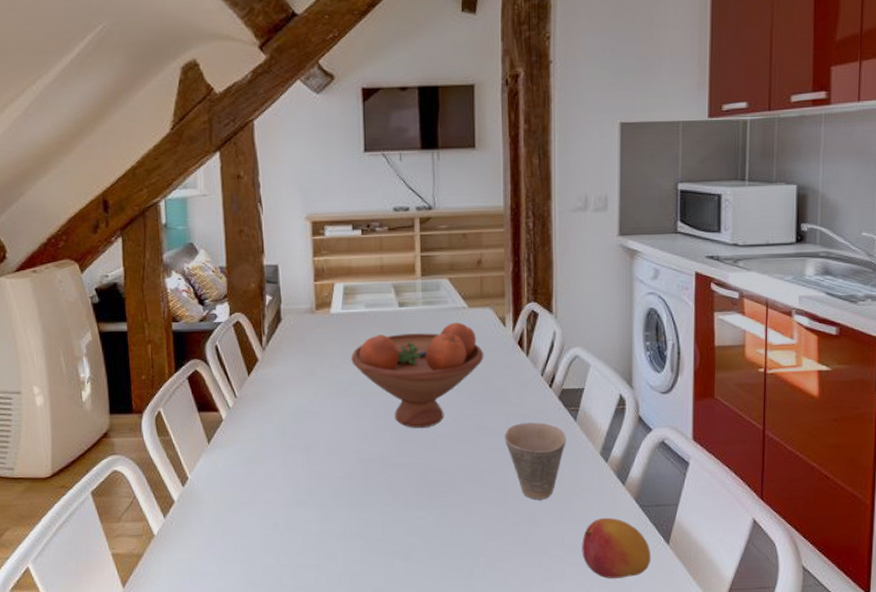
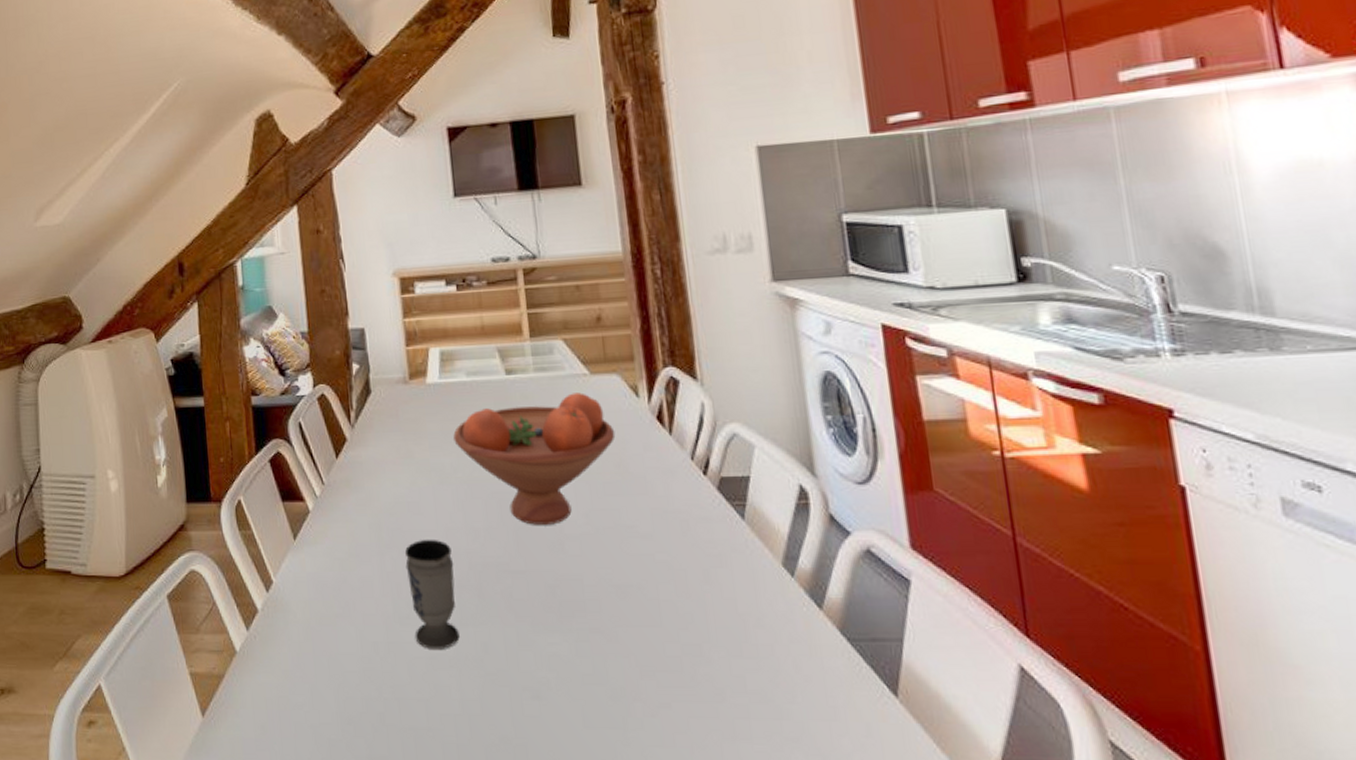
cup: none [304,440,346,526] -> present [404,539,460,649]
cup: present [504,422,566,499] -> none [650,521,734,625]
fruit: present [582,517,651,579] -> none [771,653,875,743]

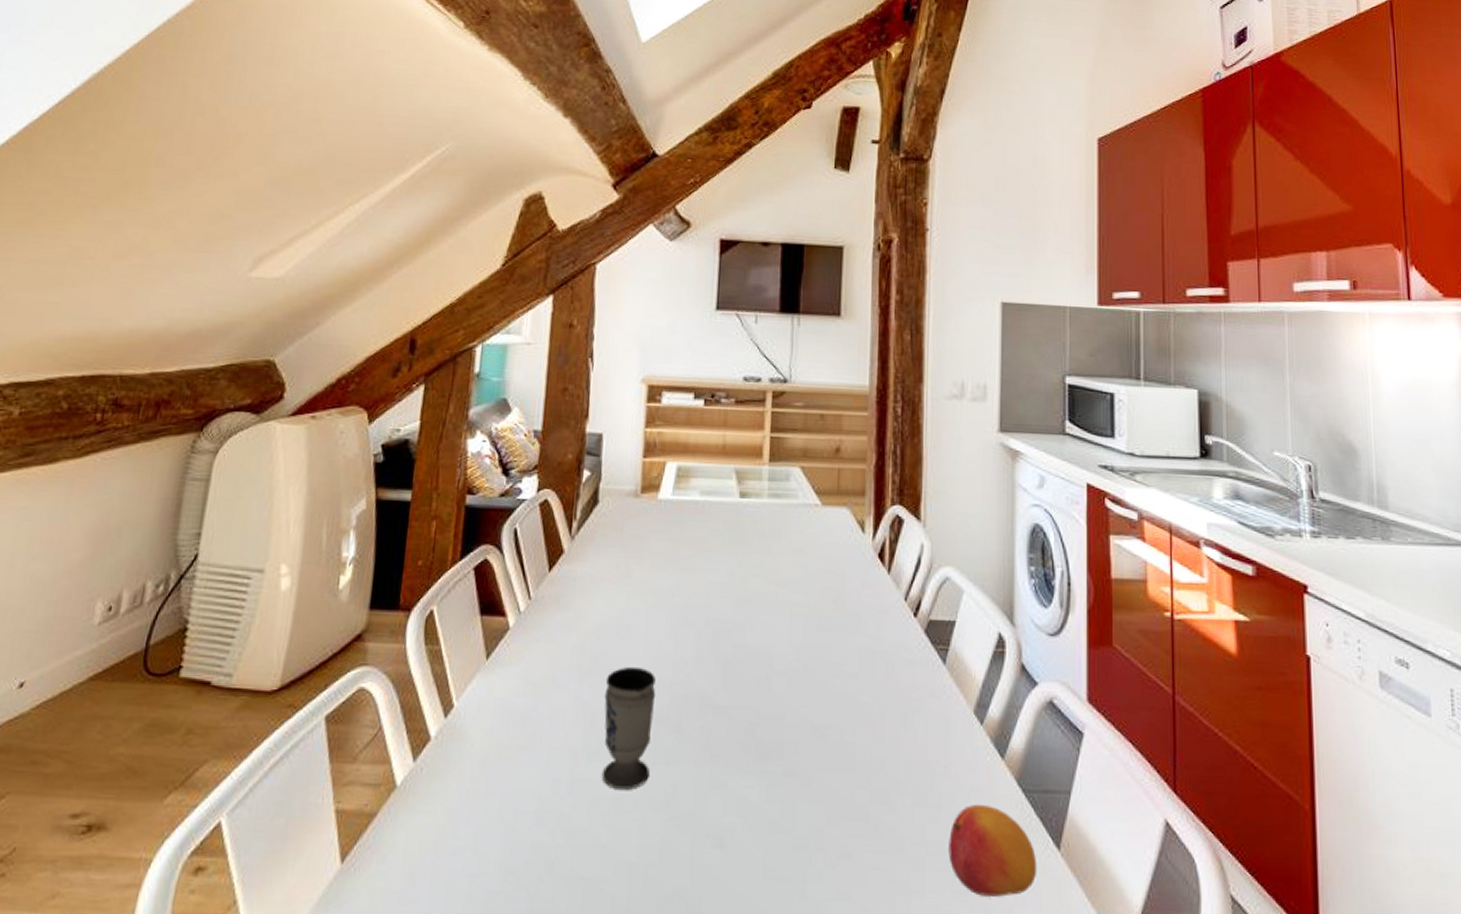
fruit bowl: present [453,392,616,525] -> none [676,523,837,659]
fruit: none [771,653,875,743] -> present [948,804,1038,897]

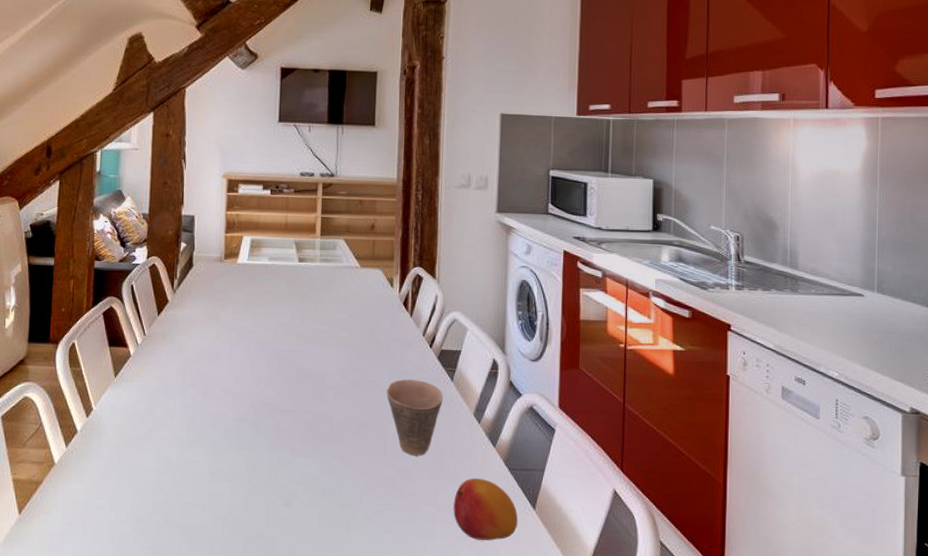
cup: present [601,666,656,790] -> none [201,382,239,467]
cup: none [855,662,933,771] -> present [386,379,443,455]

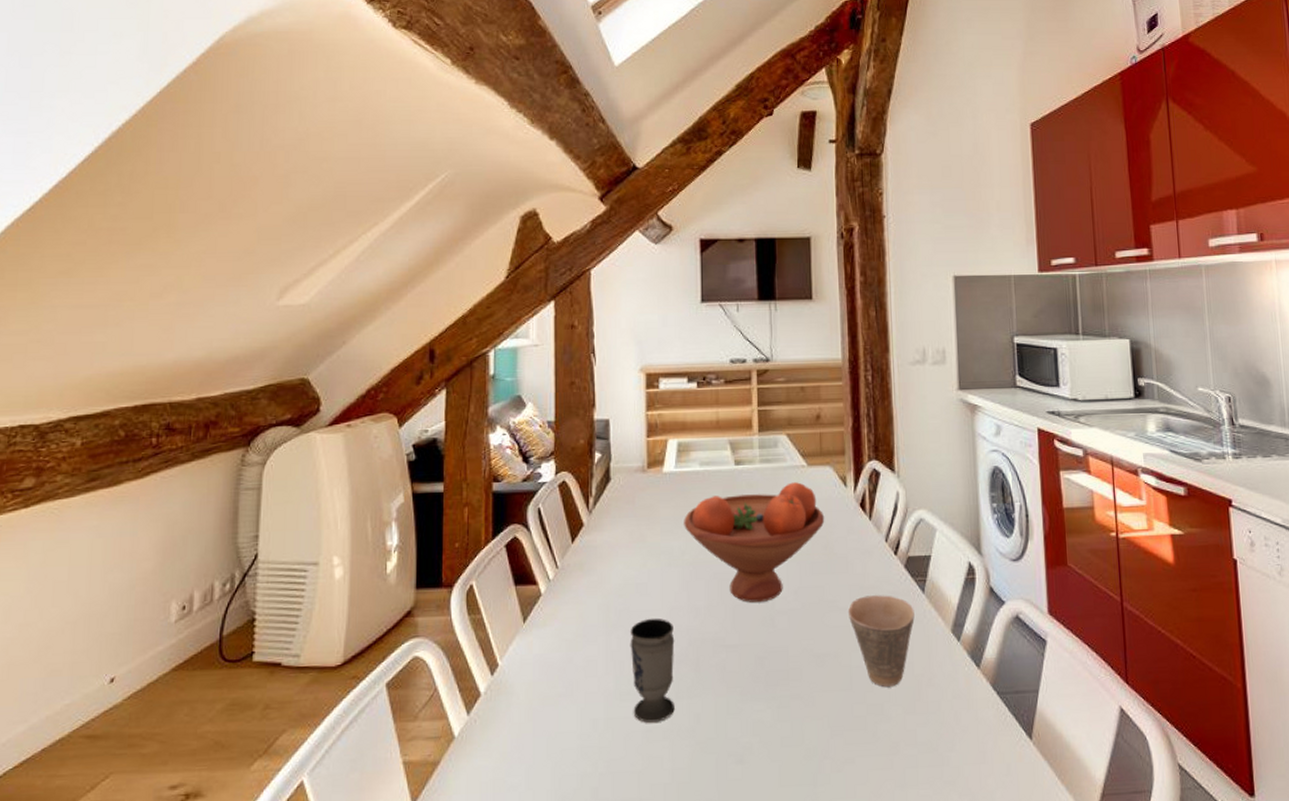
cup: none [201,382,239,467] -> present [630,618,675,723]
fruit bowl: none [252,280,372,377] -> present [684,482,825,602]
fruit: present [453,478,518,540] -> none [936,707,1014,784]

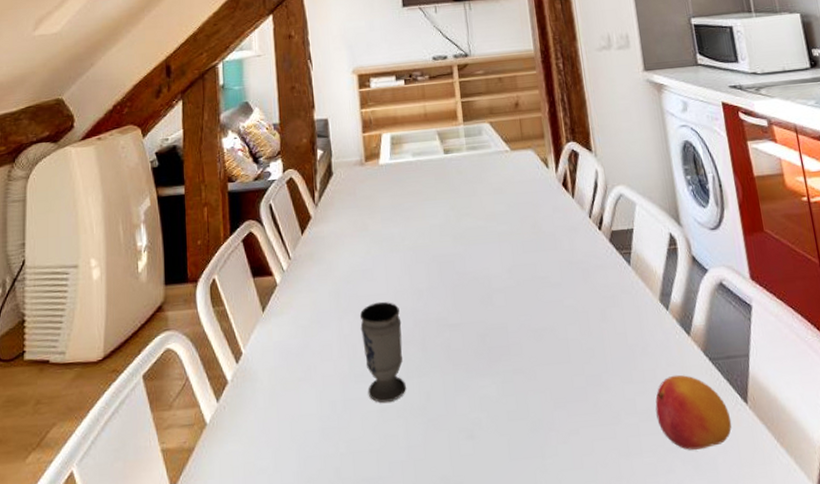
fruit bowl: present [684,482,825,602] -> none [401,166,531,283]
cup: present [847,595,915,687] -> none [559,269,624,358]
fruit: none [936,707,1014,784] -> present [655,374,732,450]

